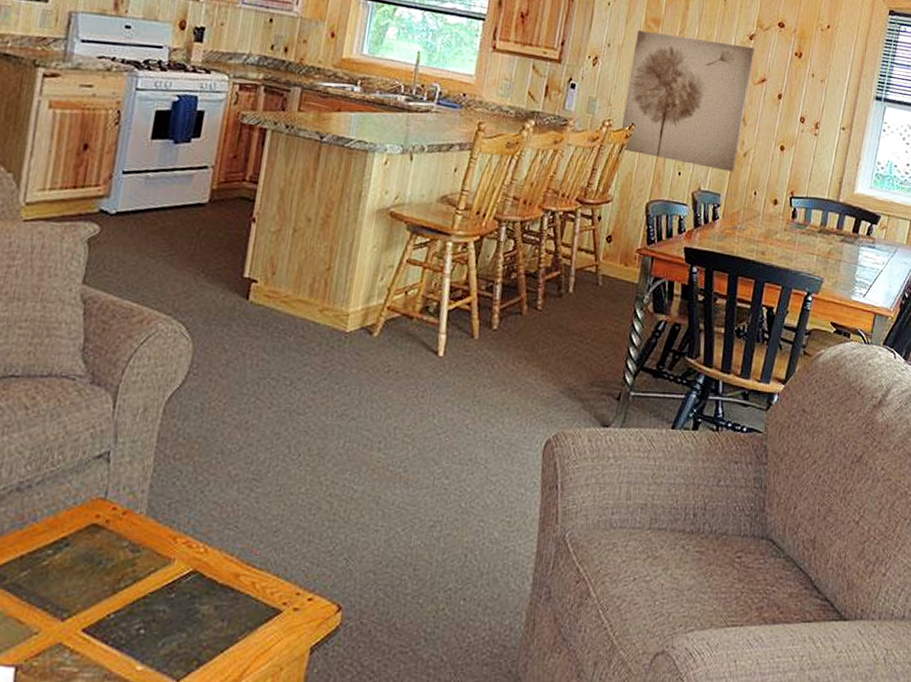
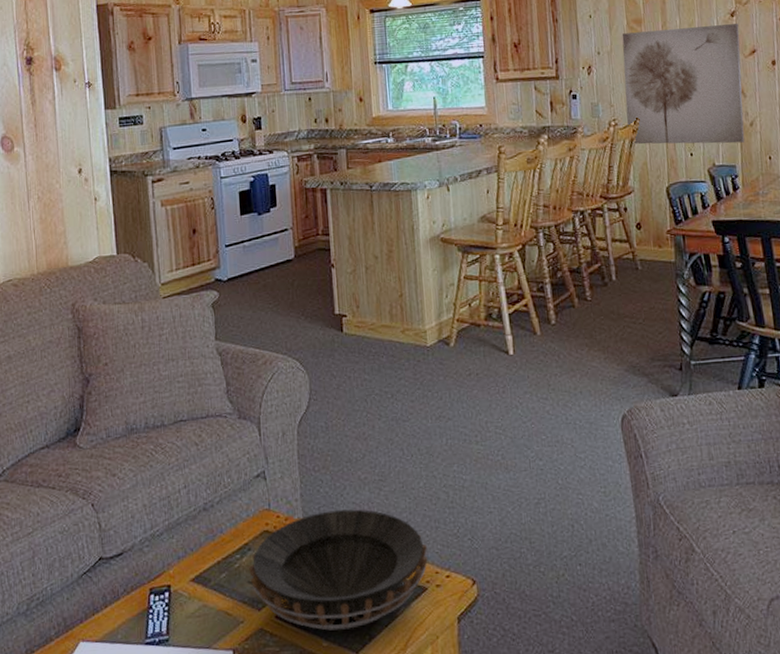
decorative bowl: none [53,509,294,652] -> present [246,509,428,631]

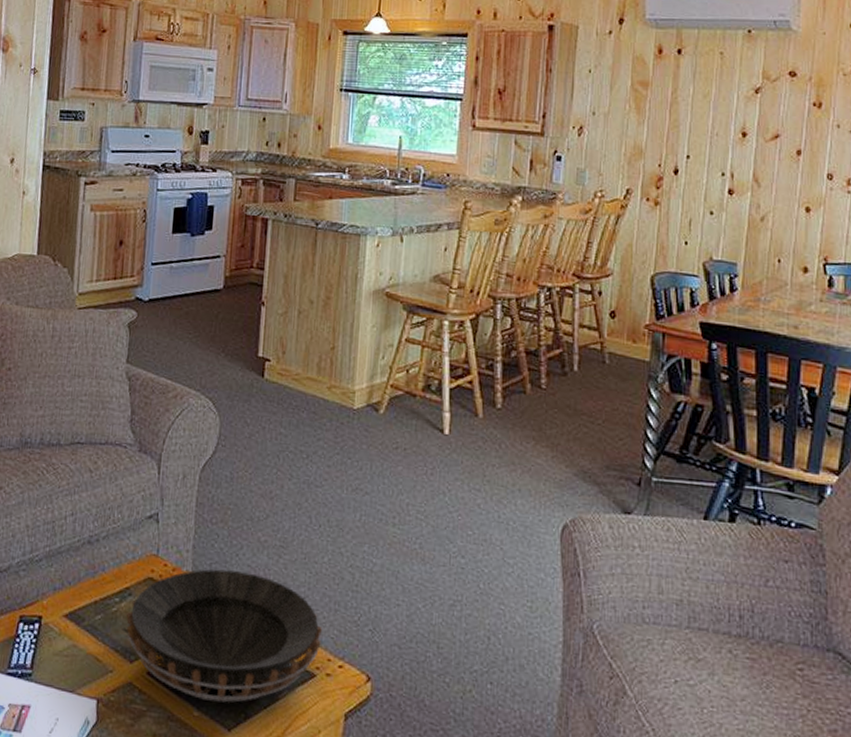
wall art: present [622,24,745,145] -> none [615,95,763,239]

